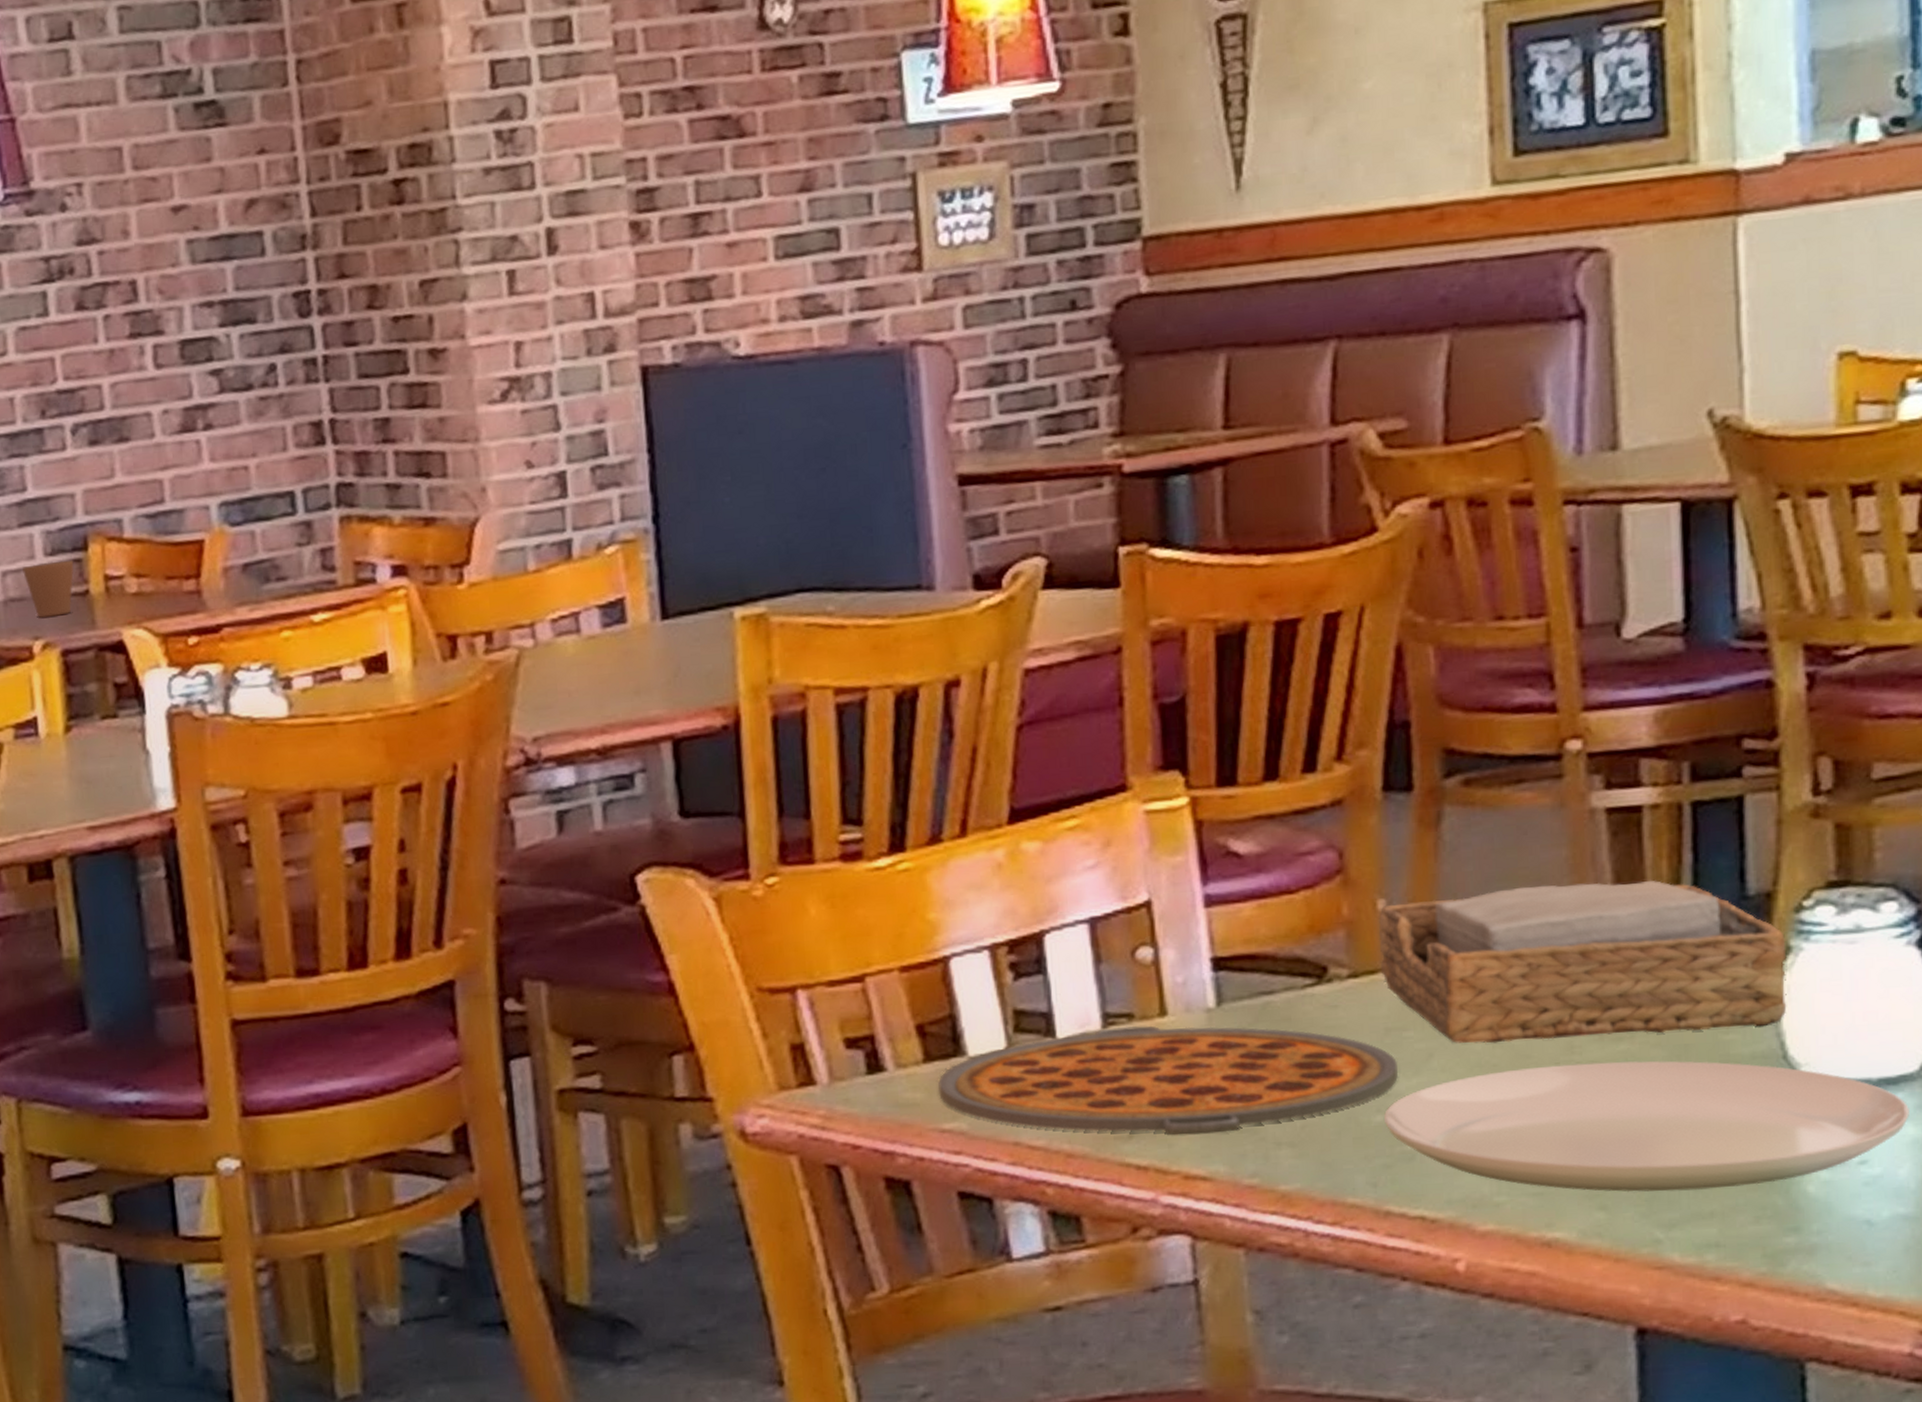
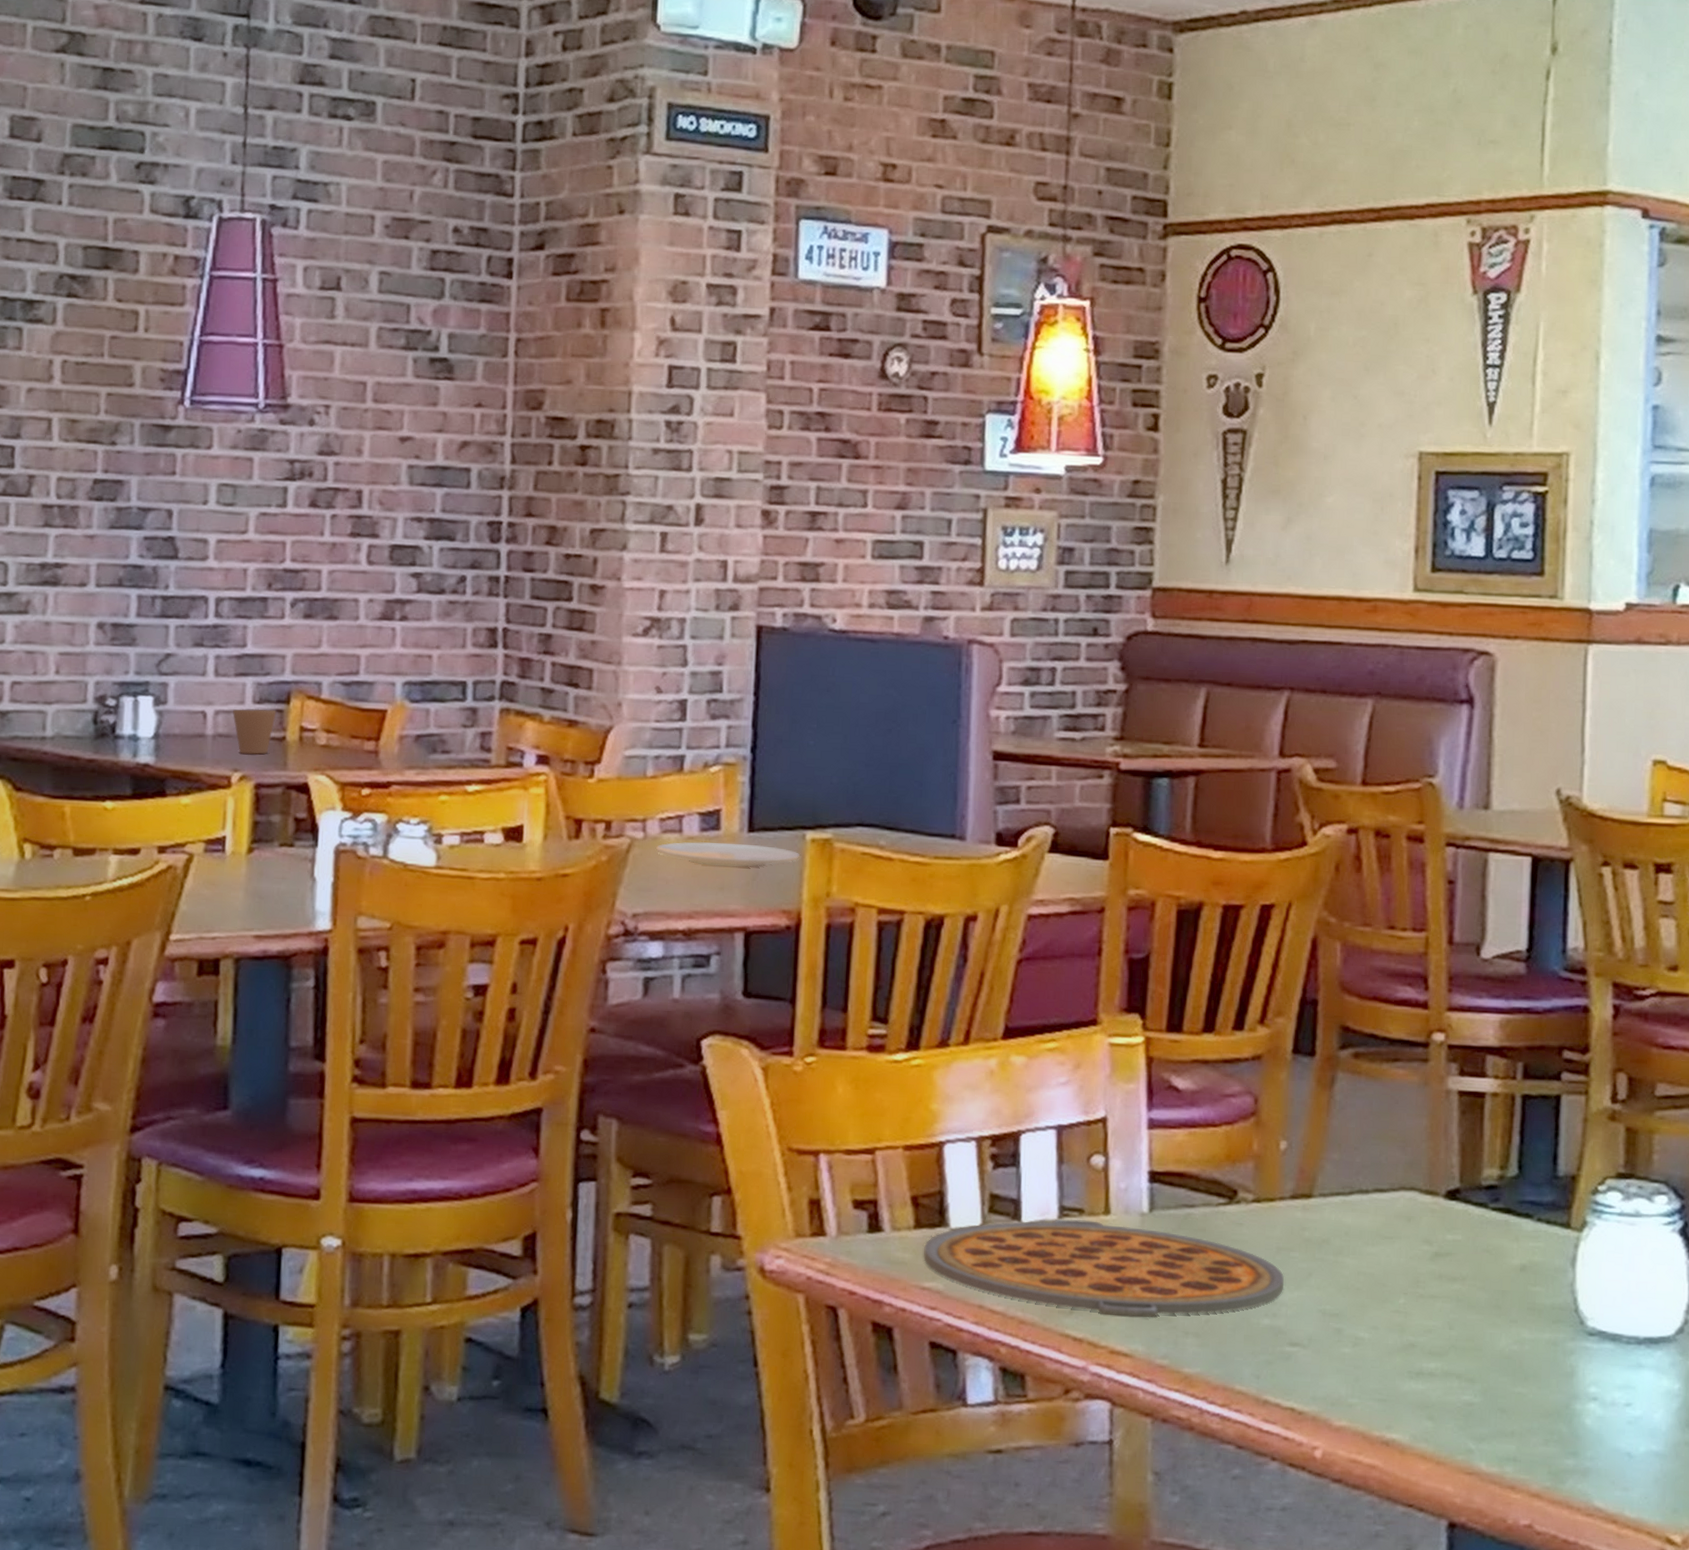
plate: none [550,632,729,667] -> present [655,841,799,868]
napkin holder: present [1379,880,1787,1044] -> none [1278,1145,1584,1284]
plate: present [1383,1061,1909,1192] -> none [1269,1294,1665,1413]

